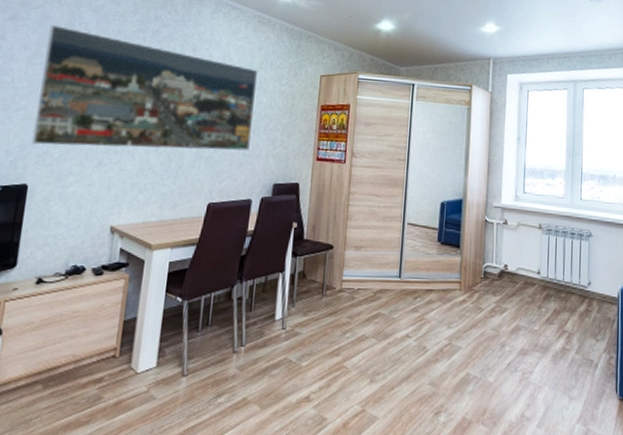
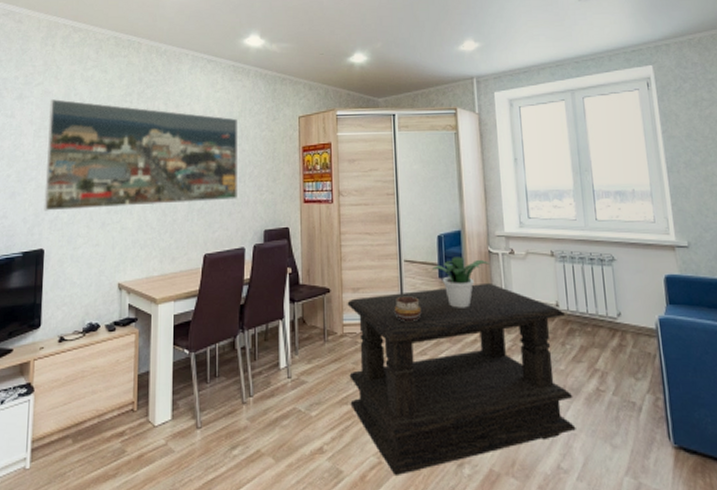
coffee table: none [341,248,544,424] -> present [347,282,576,477]
decorative bowl: none [393,256,418,280] -> present [394,296,422,321]
potted plant: none [433,223,485,271] -> present [432,256,489,308]

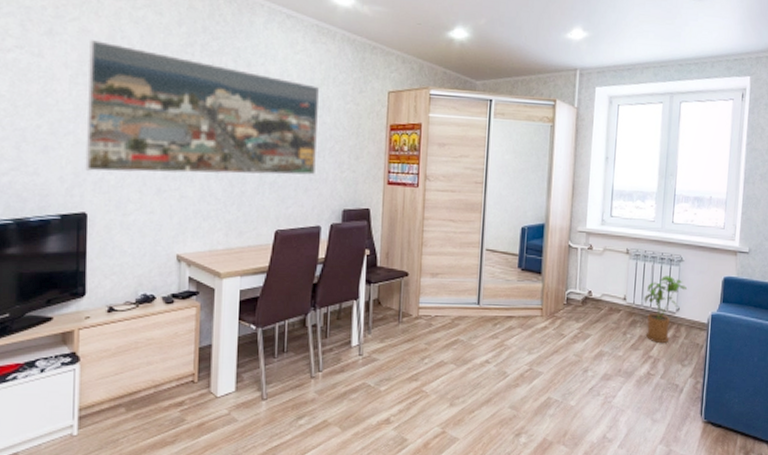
coffee table: present [347,282,576,477] -> none [419,275,630,444]
decorative bowl: present [394,296,422,321] -> none [471,283,498,307]
potted plant: present [432,256,489,308] -> none [513,249,568,297]
house plant: none [578,277,625,353] -> present [644,276,687,343]

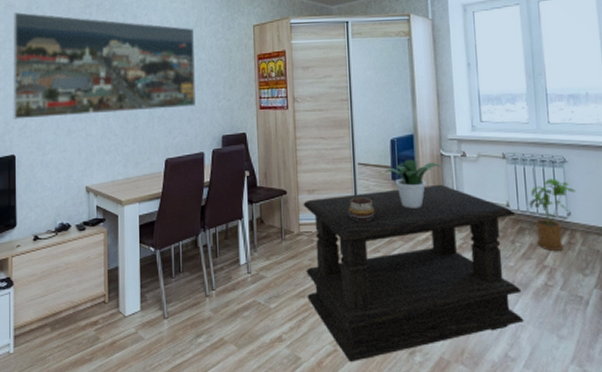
coffee table: none [419,275,630,444] -> present [303,184,524,363]
decorative bowl: none [471,283,498,307] -> present [348,197,375,221]
potted plant: none [513,249,568,297] -> present [385,159,441,208]

